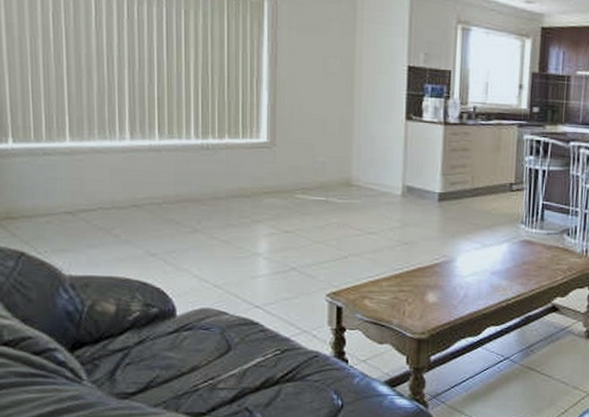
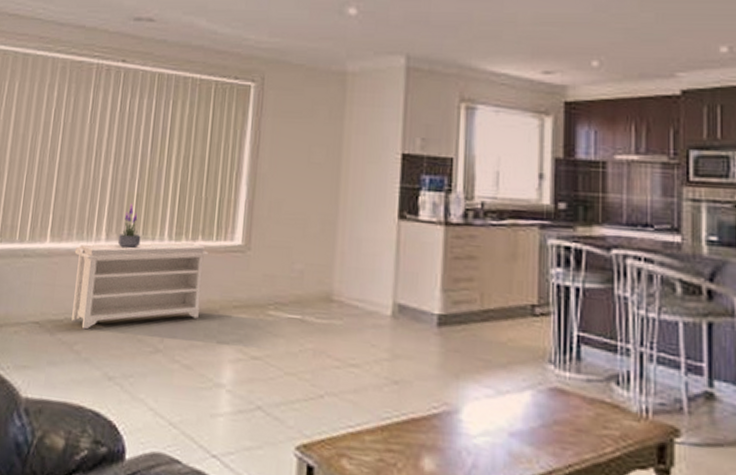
bench: none [99,140,237,216] -> present [72,242,210,329]
potted plant: none [143,106,167,147] -> present [117,203,141,249]

